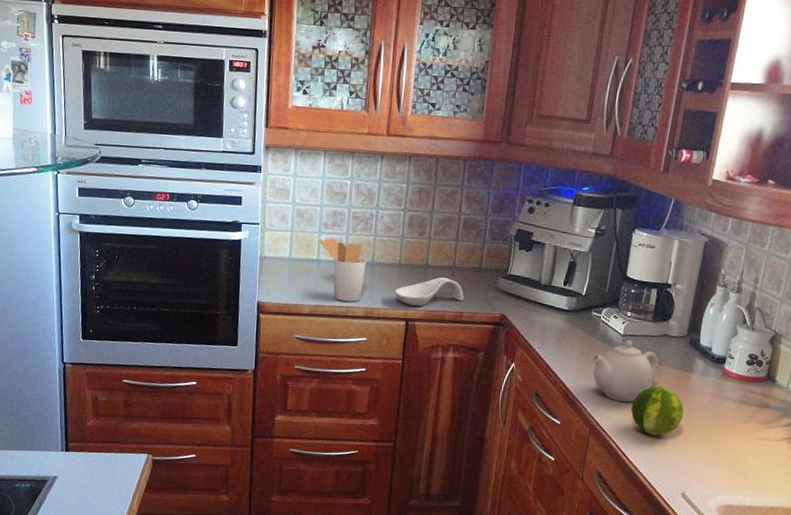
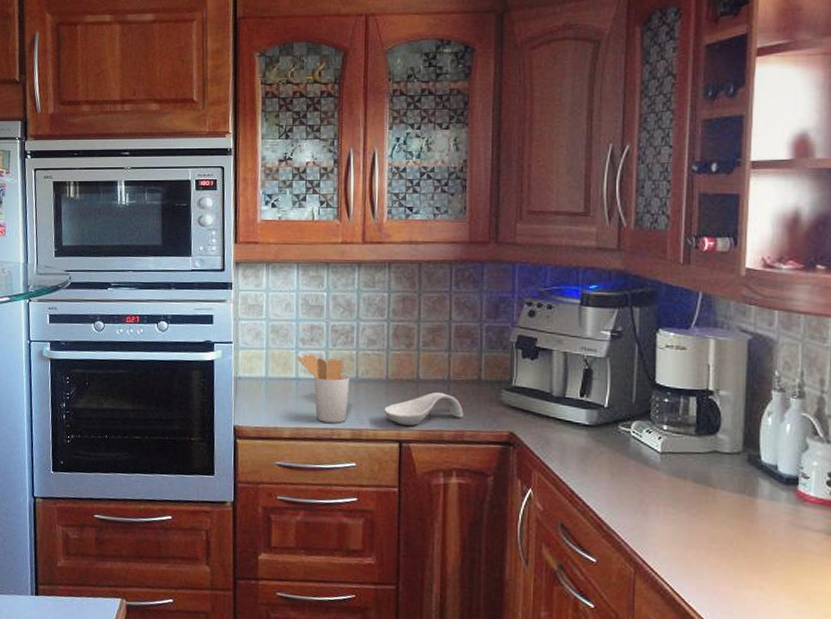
teapot: present [592,340,659,403] -> none [626,459,712,535]
fruit: present [630,385,684,436] -> none [684,513,754,577]

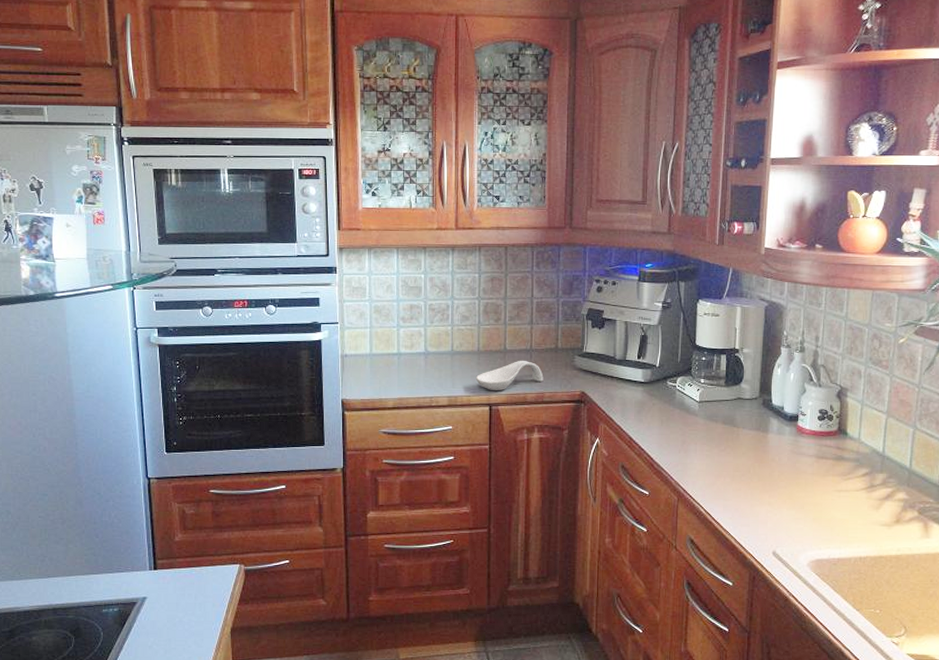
utensil holder: present [296,354,350,423] -> none [398,331,446,392]

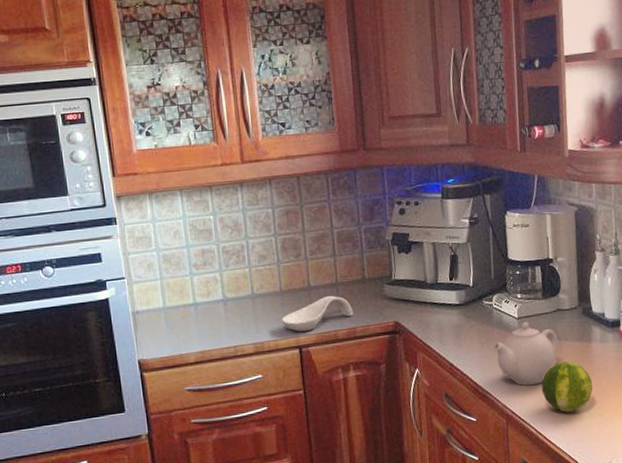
teapot: none [672,406,736,467] -> present [493,322,559,386]
fruit: none [715,447,765,497] -> present [541,361,593,412]

